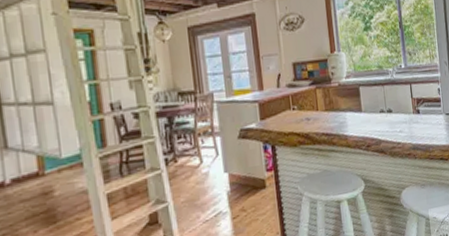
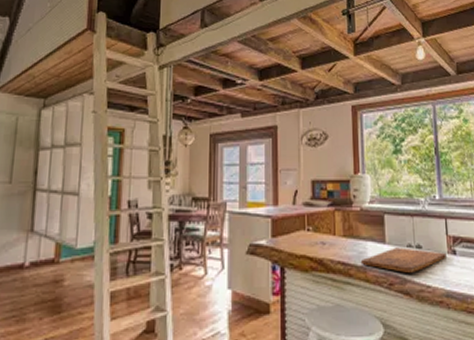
cutting board: none [341,112,413,135] -> present [360,247,448,273]

